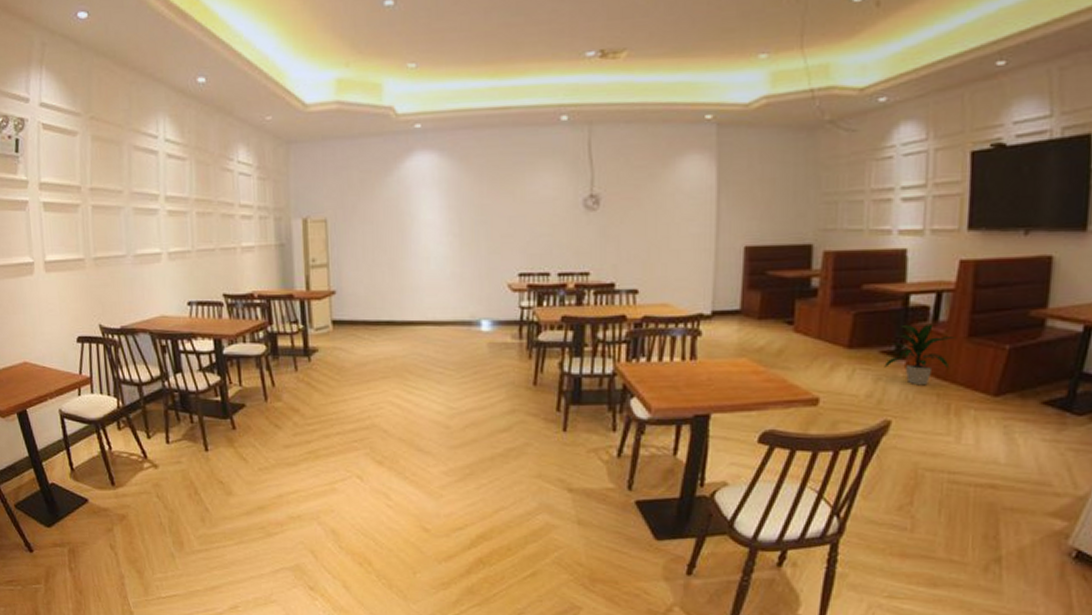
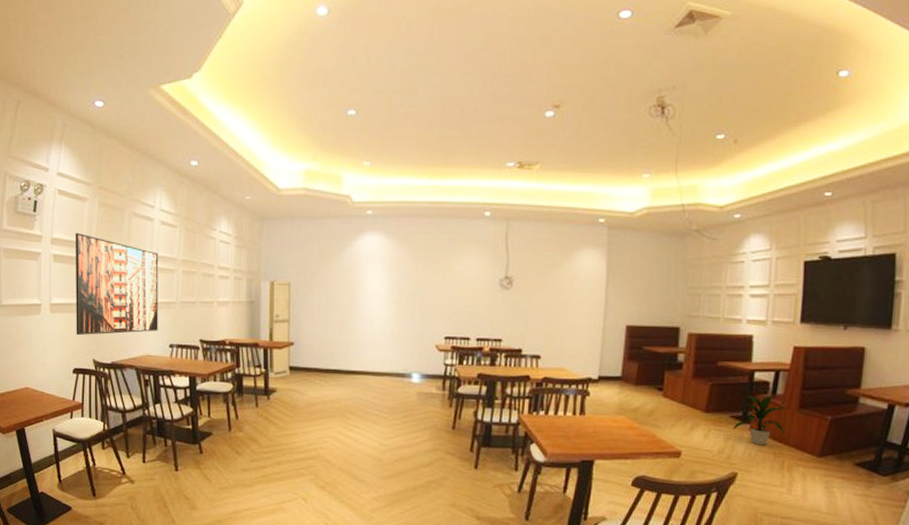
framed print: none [67,175,173,298] -> present [75,233,159,336]

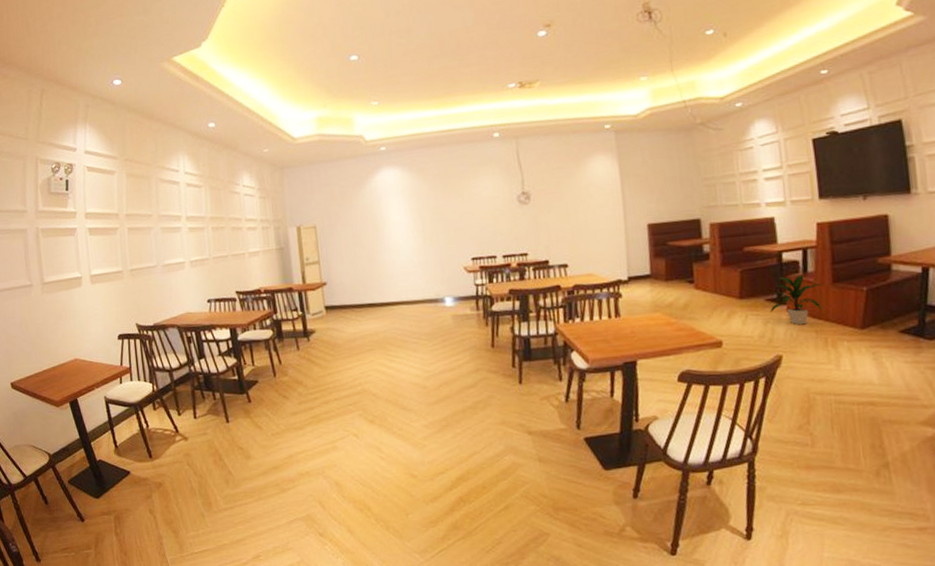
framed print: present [75,233,159,336] -> none [107,205,195,303]

